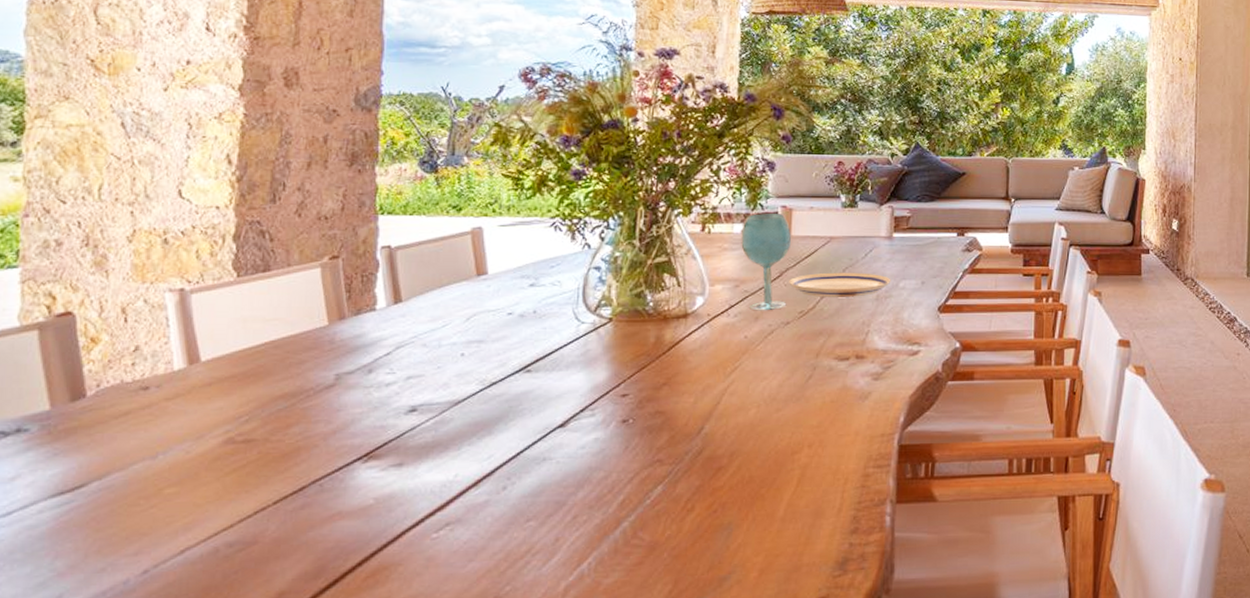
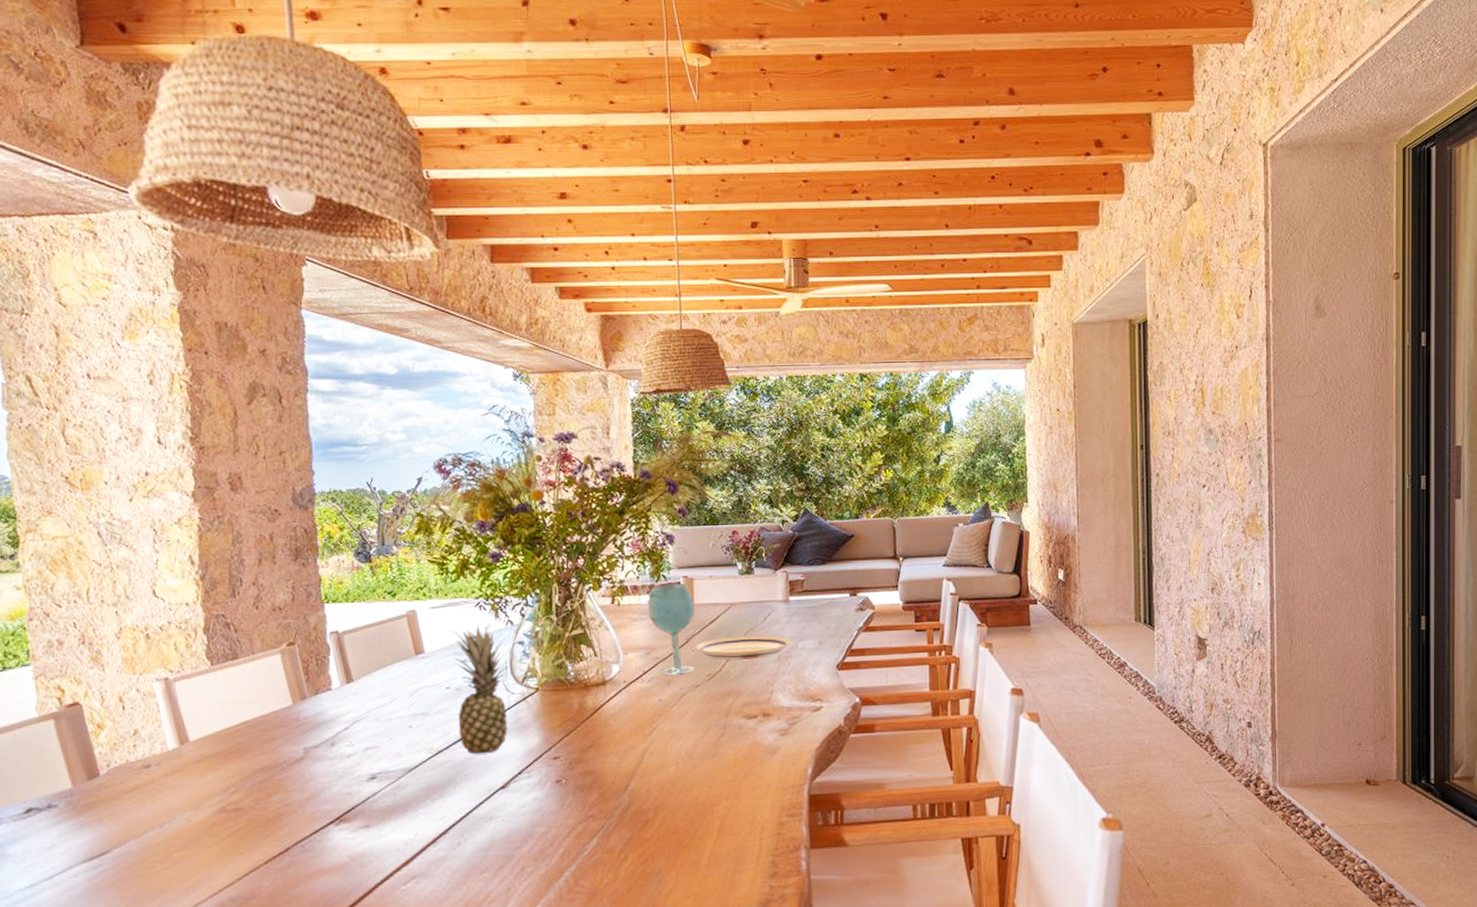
fruit: none [517,245,582,388] -> present [451,623,509,754]

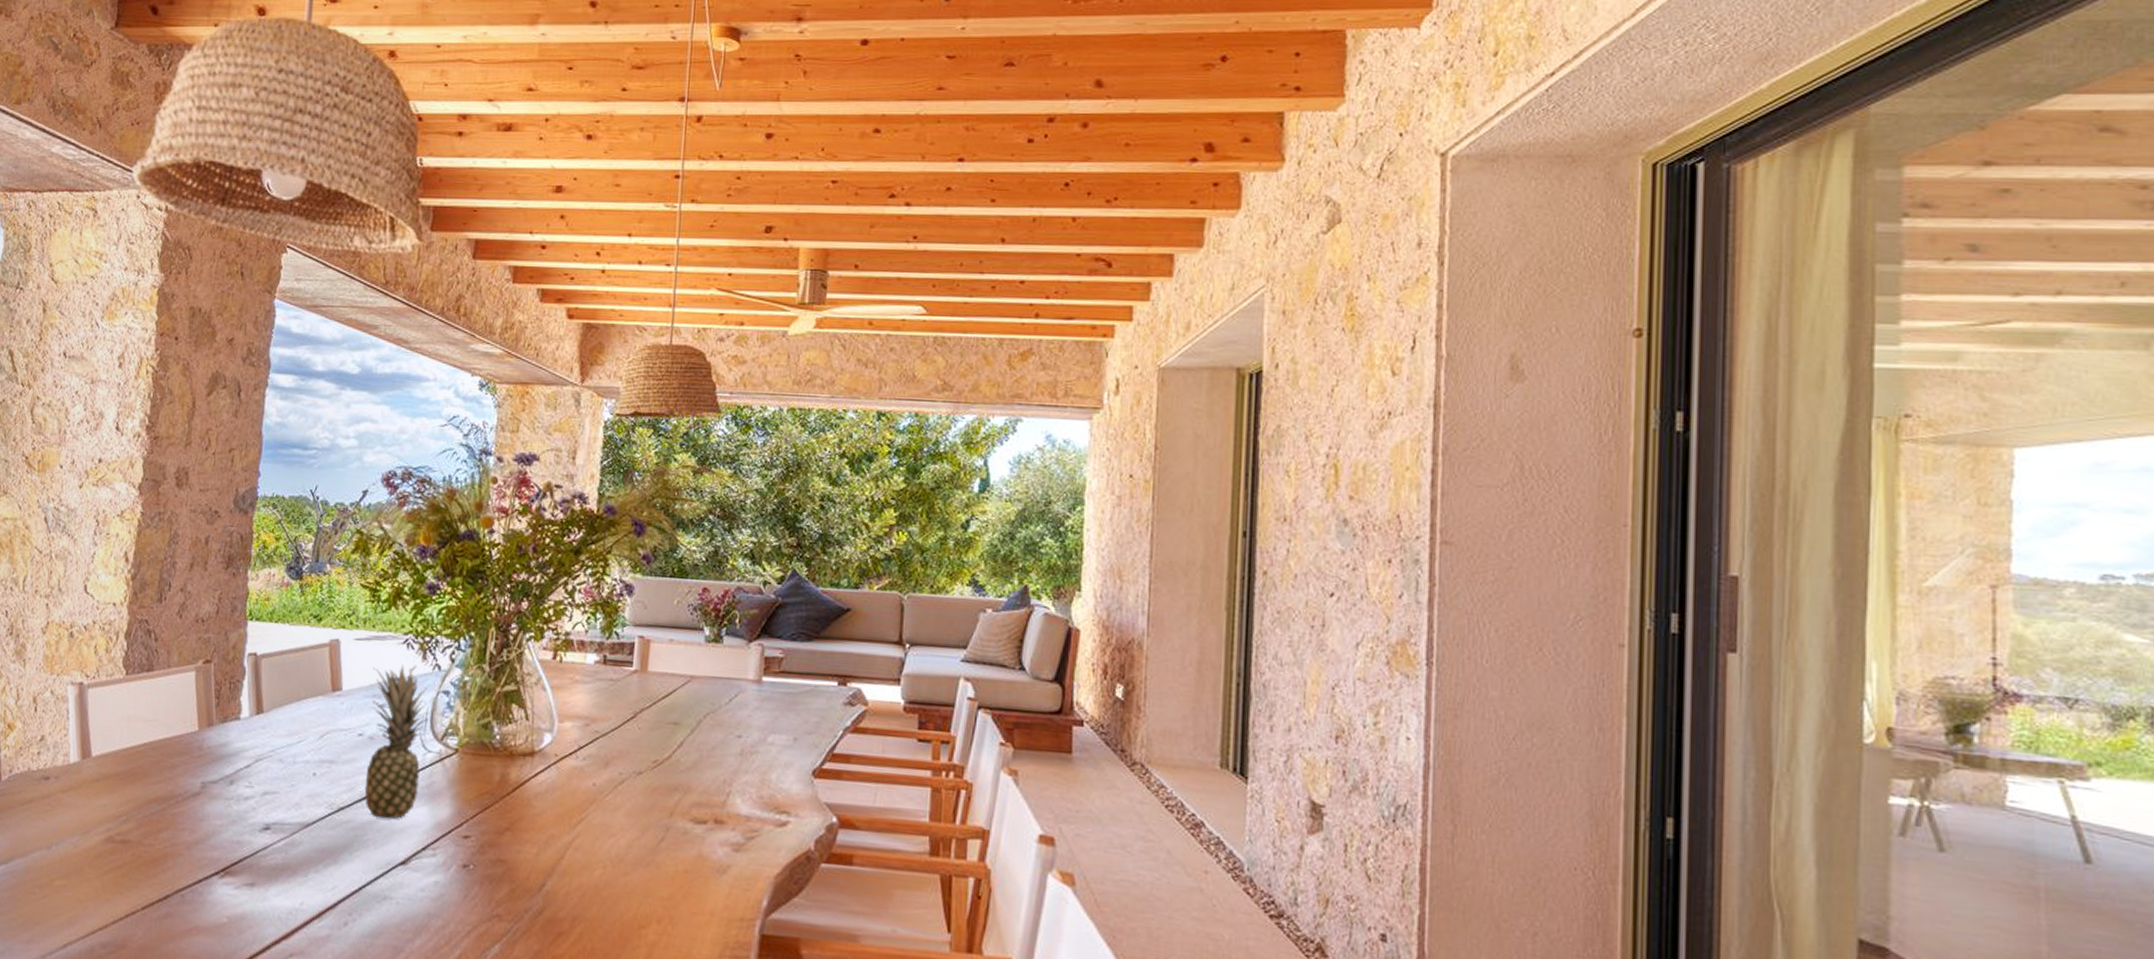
wine glass: present [648,583,695,676] -> none [593,643,649,757]
plate: present [696,635,791,661] -> none [643,717,759,750]

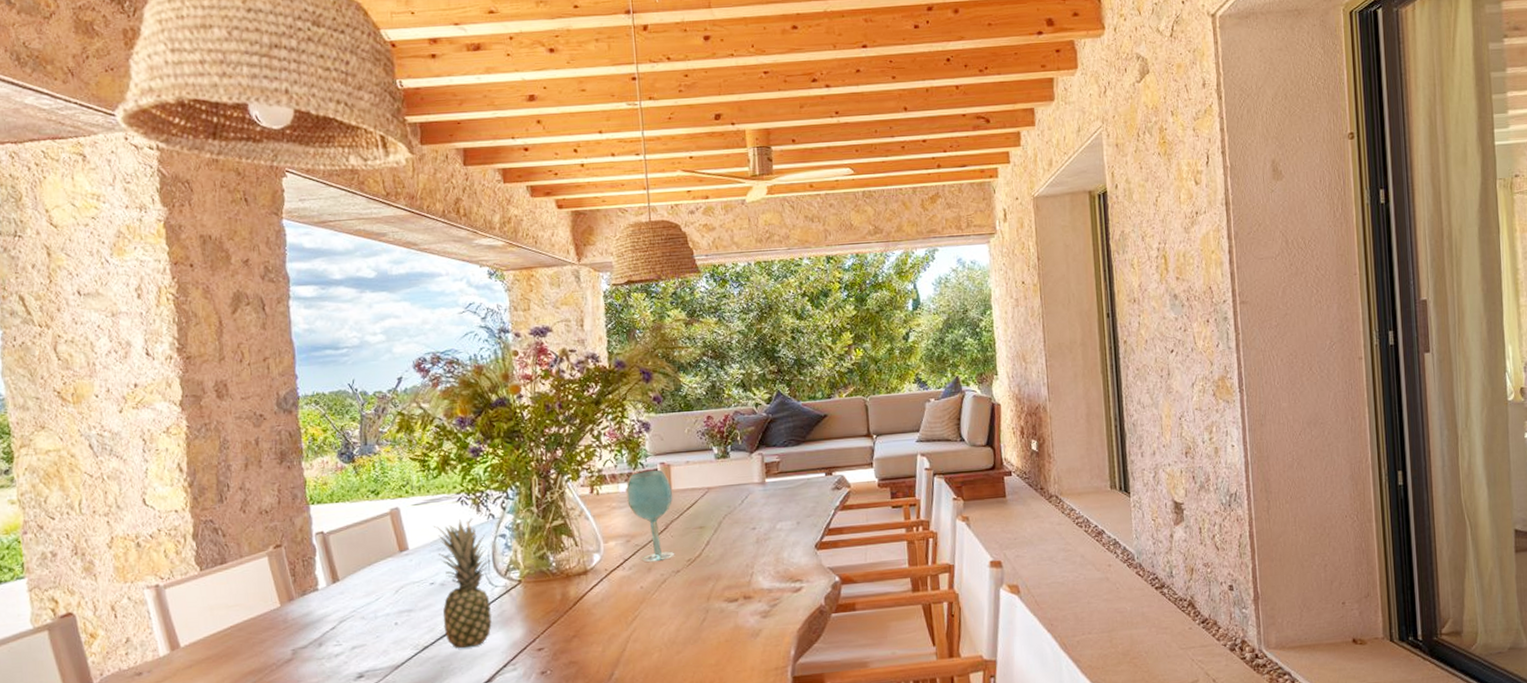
wine glass: none [593,643,649,757] -> present [626,470,675,563]

